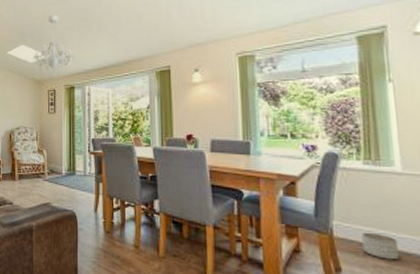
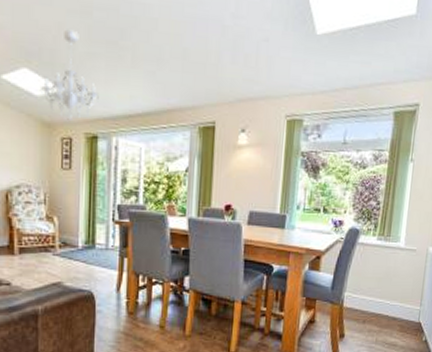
planter: present [362,232,400,260] -> none [363,301,390,324]

